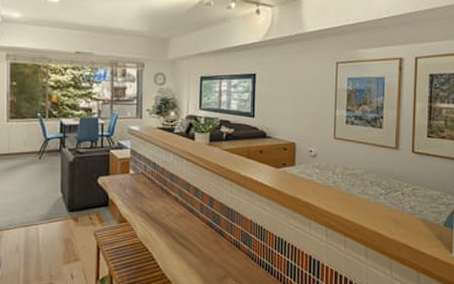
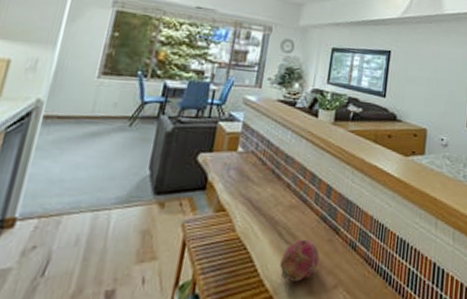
fruit: none [177,241,210,274] -> present [280,239,320,282]

